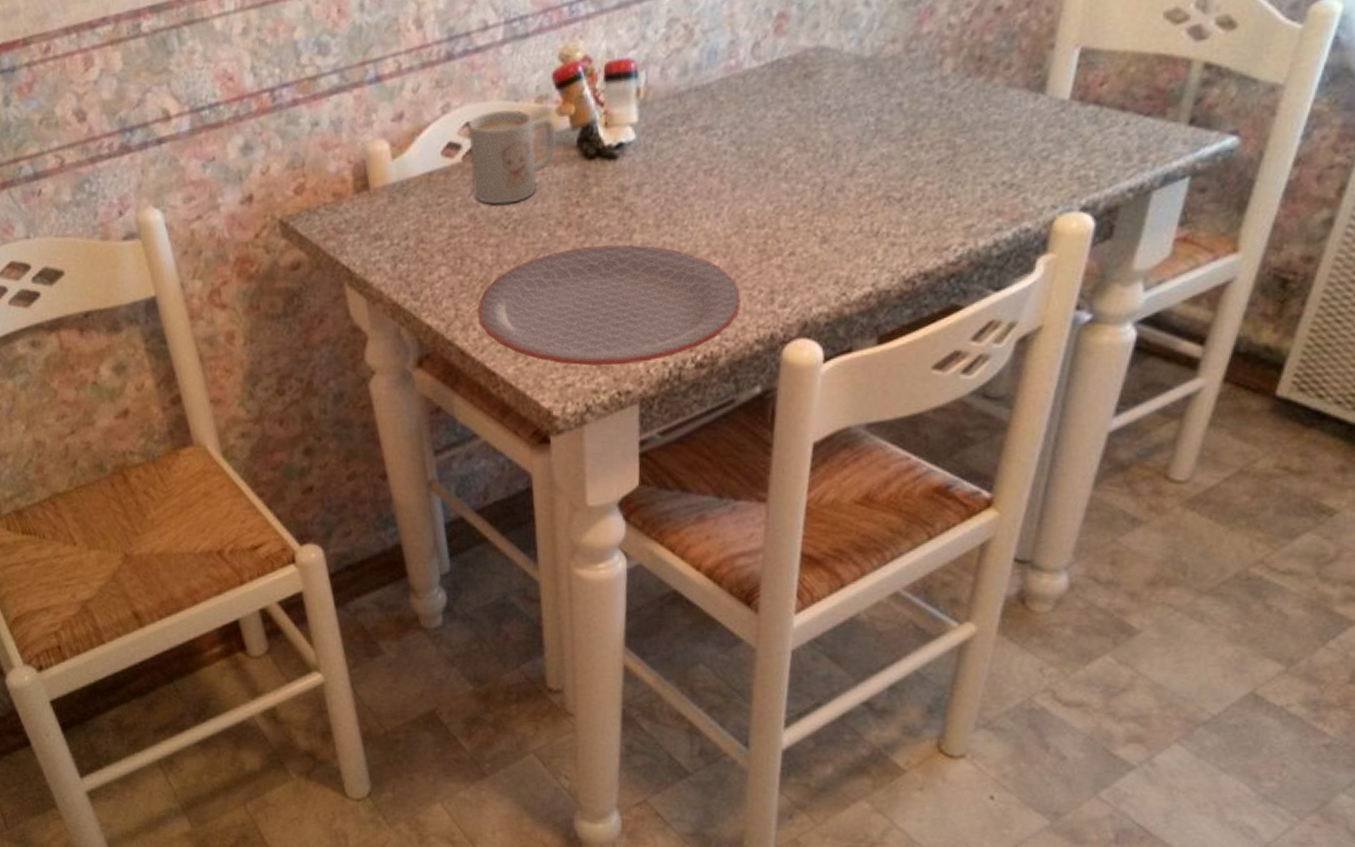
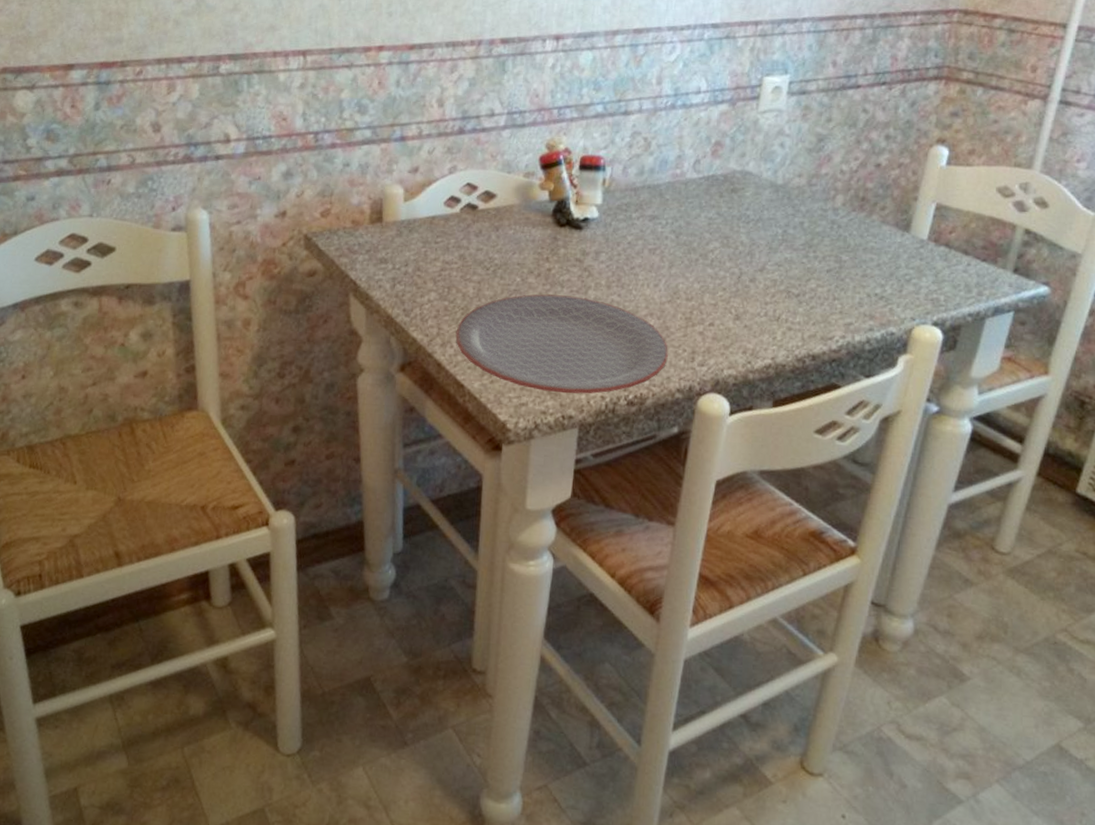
mug: present [468,109,556,205] -> none [465,178,537,251]

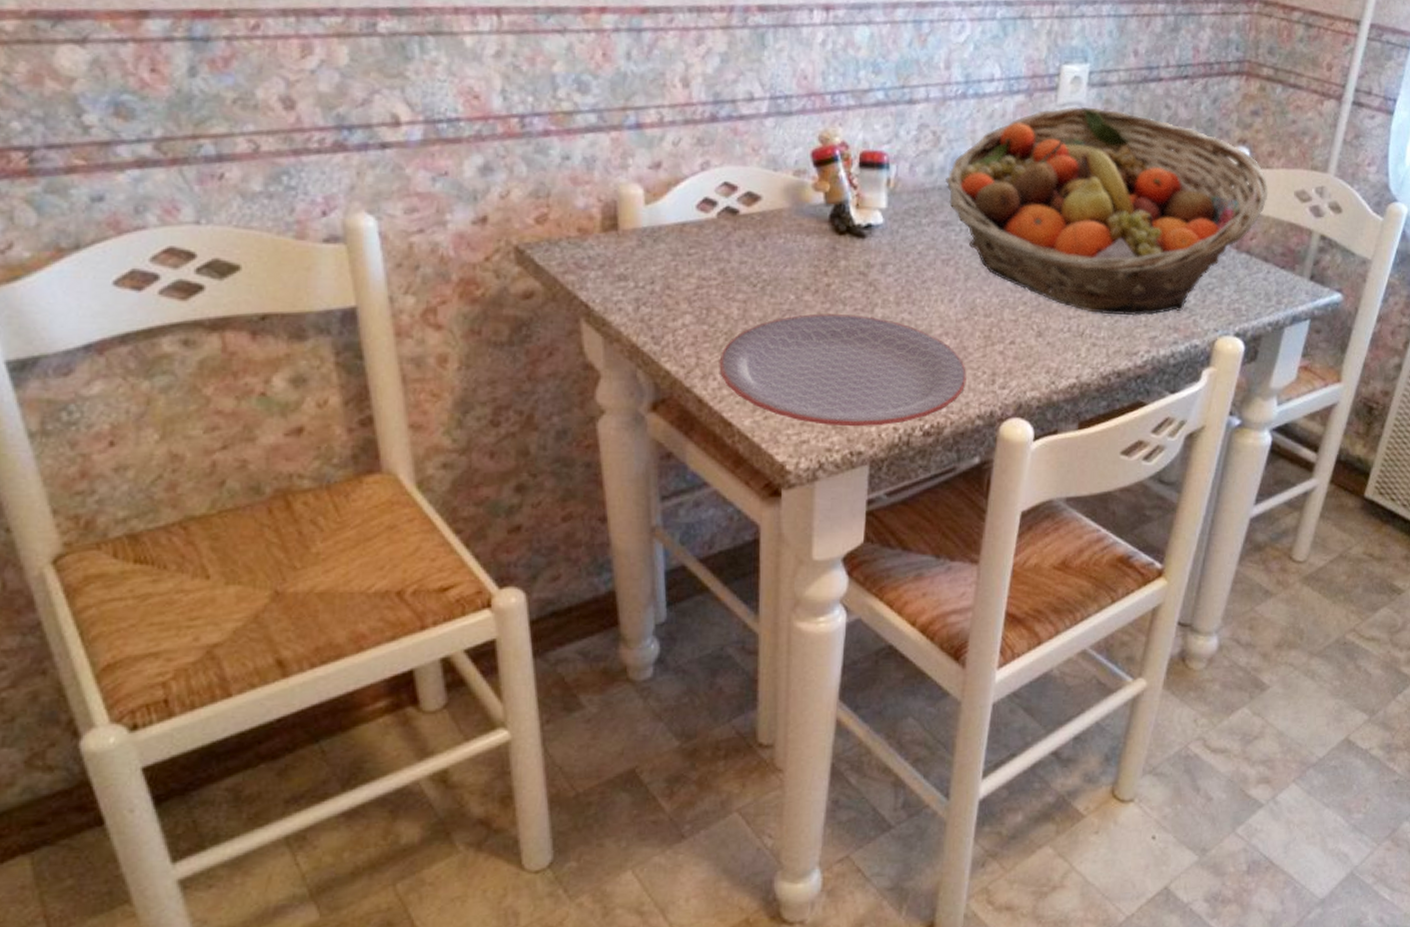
fruit basket: none [653,113,969,304] -> present [944,106,1269,316]

